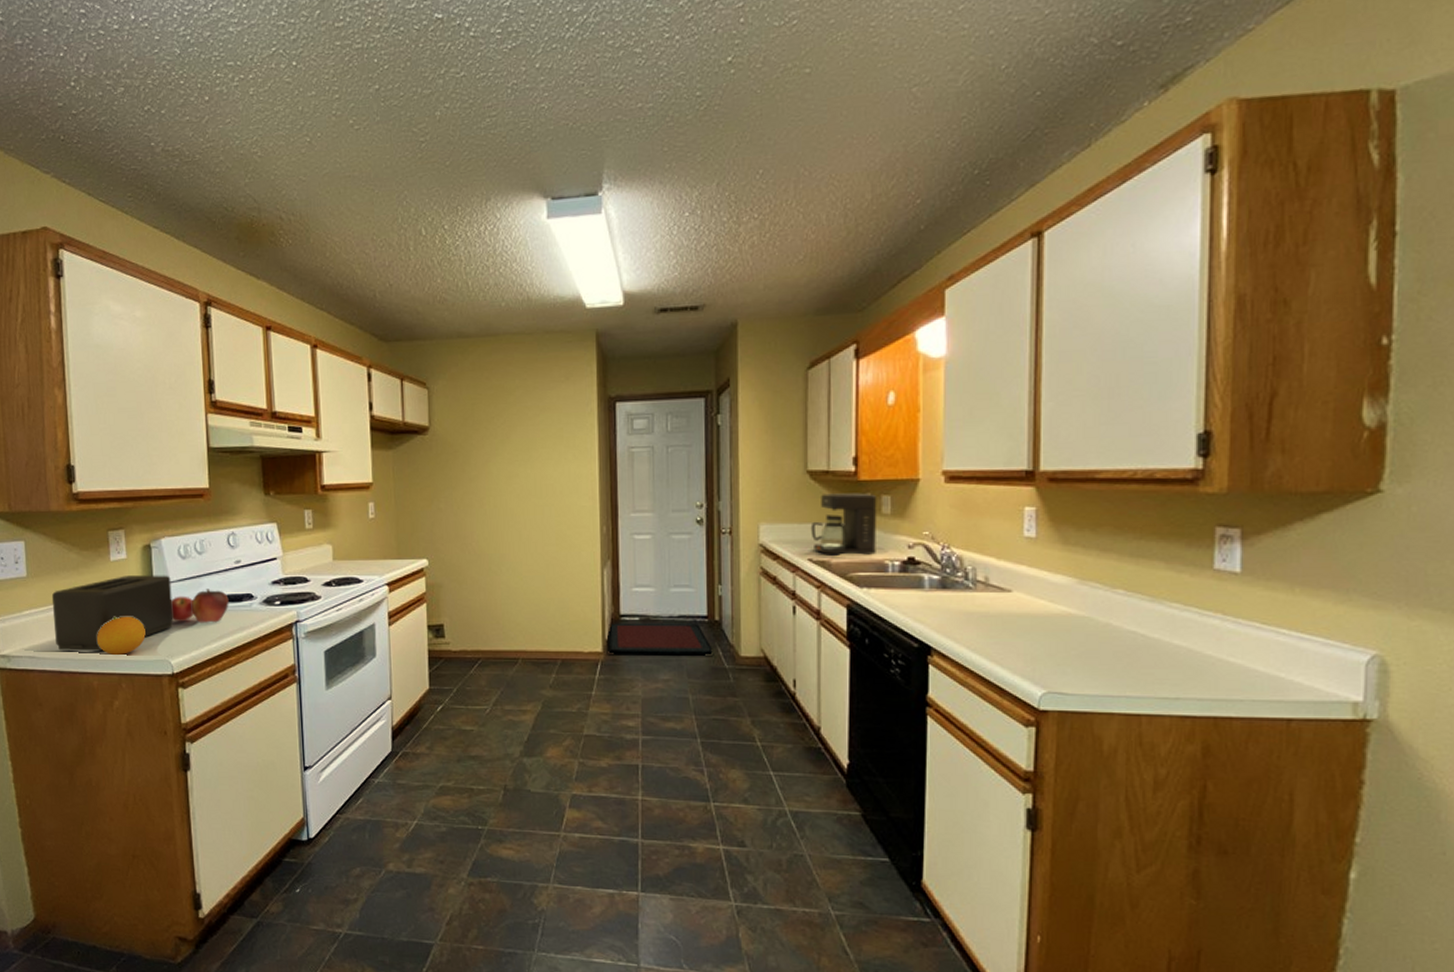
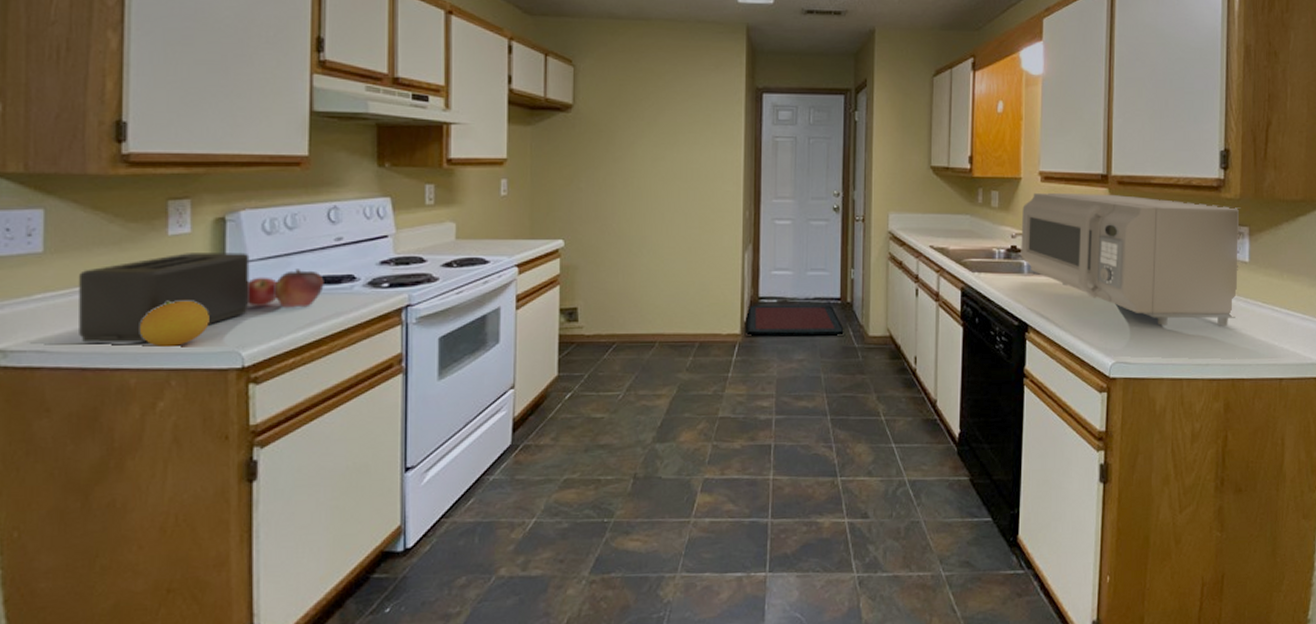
coffee maker: present [810,492,877,555] -> none [932,187,988,243]
microwave: none [920,493,1229,652] -> present [1021,193,1241,326]

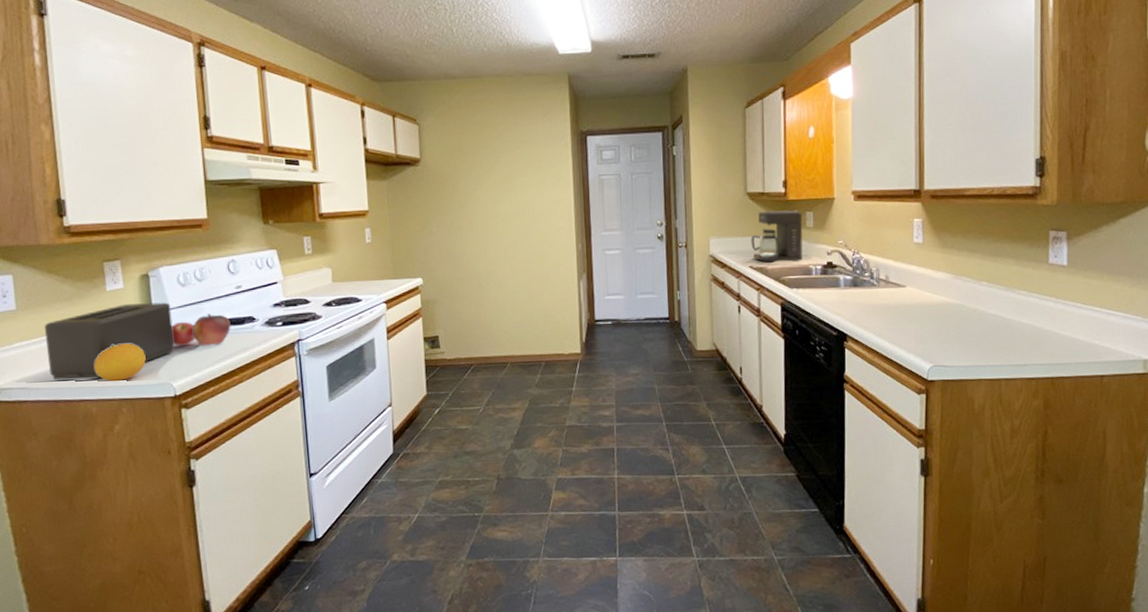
doormat: present [746,304,845,337] -> none [585,324,675,356]
coffee maker: none [932,187,988,243] -> present [750,210,803,263]
microwave: present [1021,193,1241,326] -> none [836,208,1058,330]

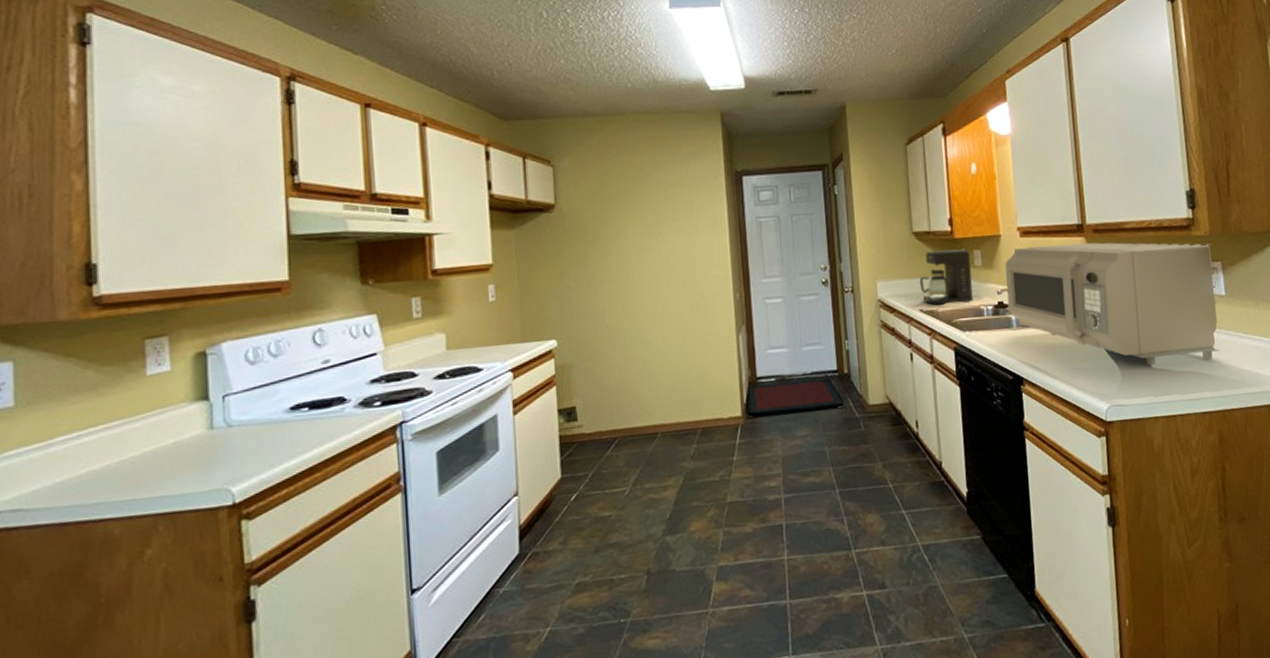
toaster: present [44,302,175,380] -> none [53,385,237,497]
fruit: present [93,343,146,382] -> none [121,440,196,493]
fruit: present [171,321,196,346] -> none [234,407,266,440]
fruit: present [192,313,231,347] -> none [261,396,314,439]
doormat: none [585,324,675,356] -> present [745,378,846,419]
microwave: none [836,208,1058,330] -> present [1005,242,1219,366]

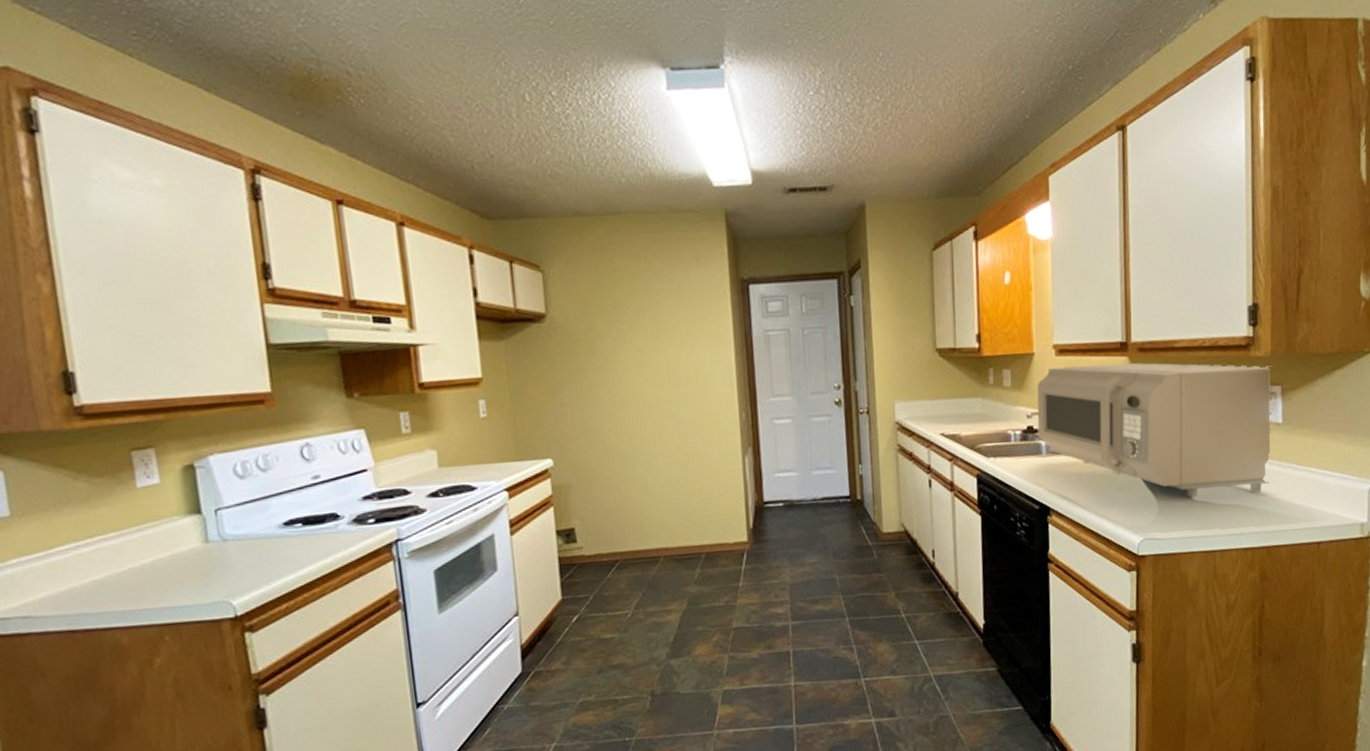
doormat: present [745,378,846,419] -> none [752,504,858,544]
coffee maker: present [919,249,973,305] -> none [941,368,1000,429]

